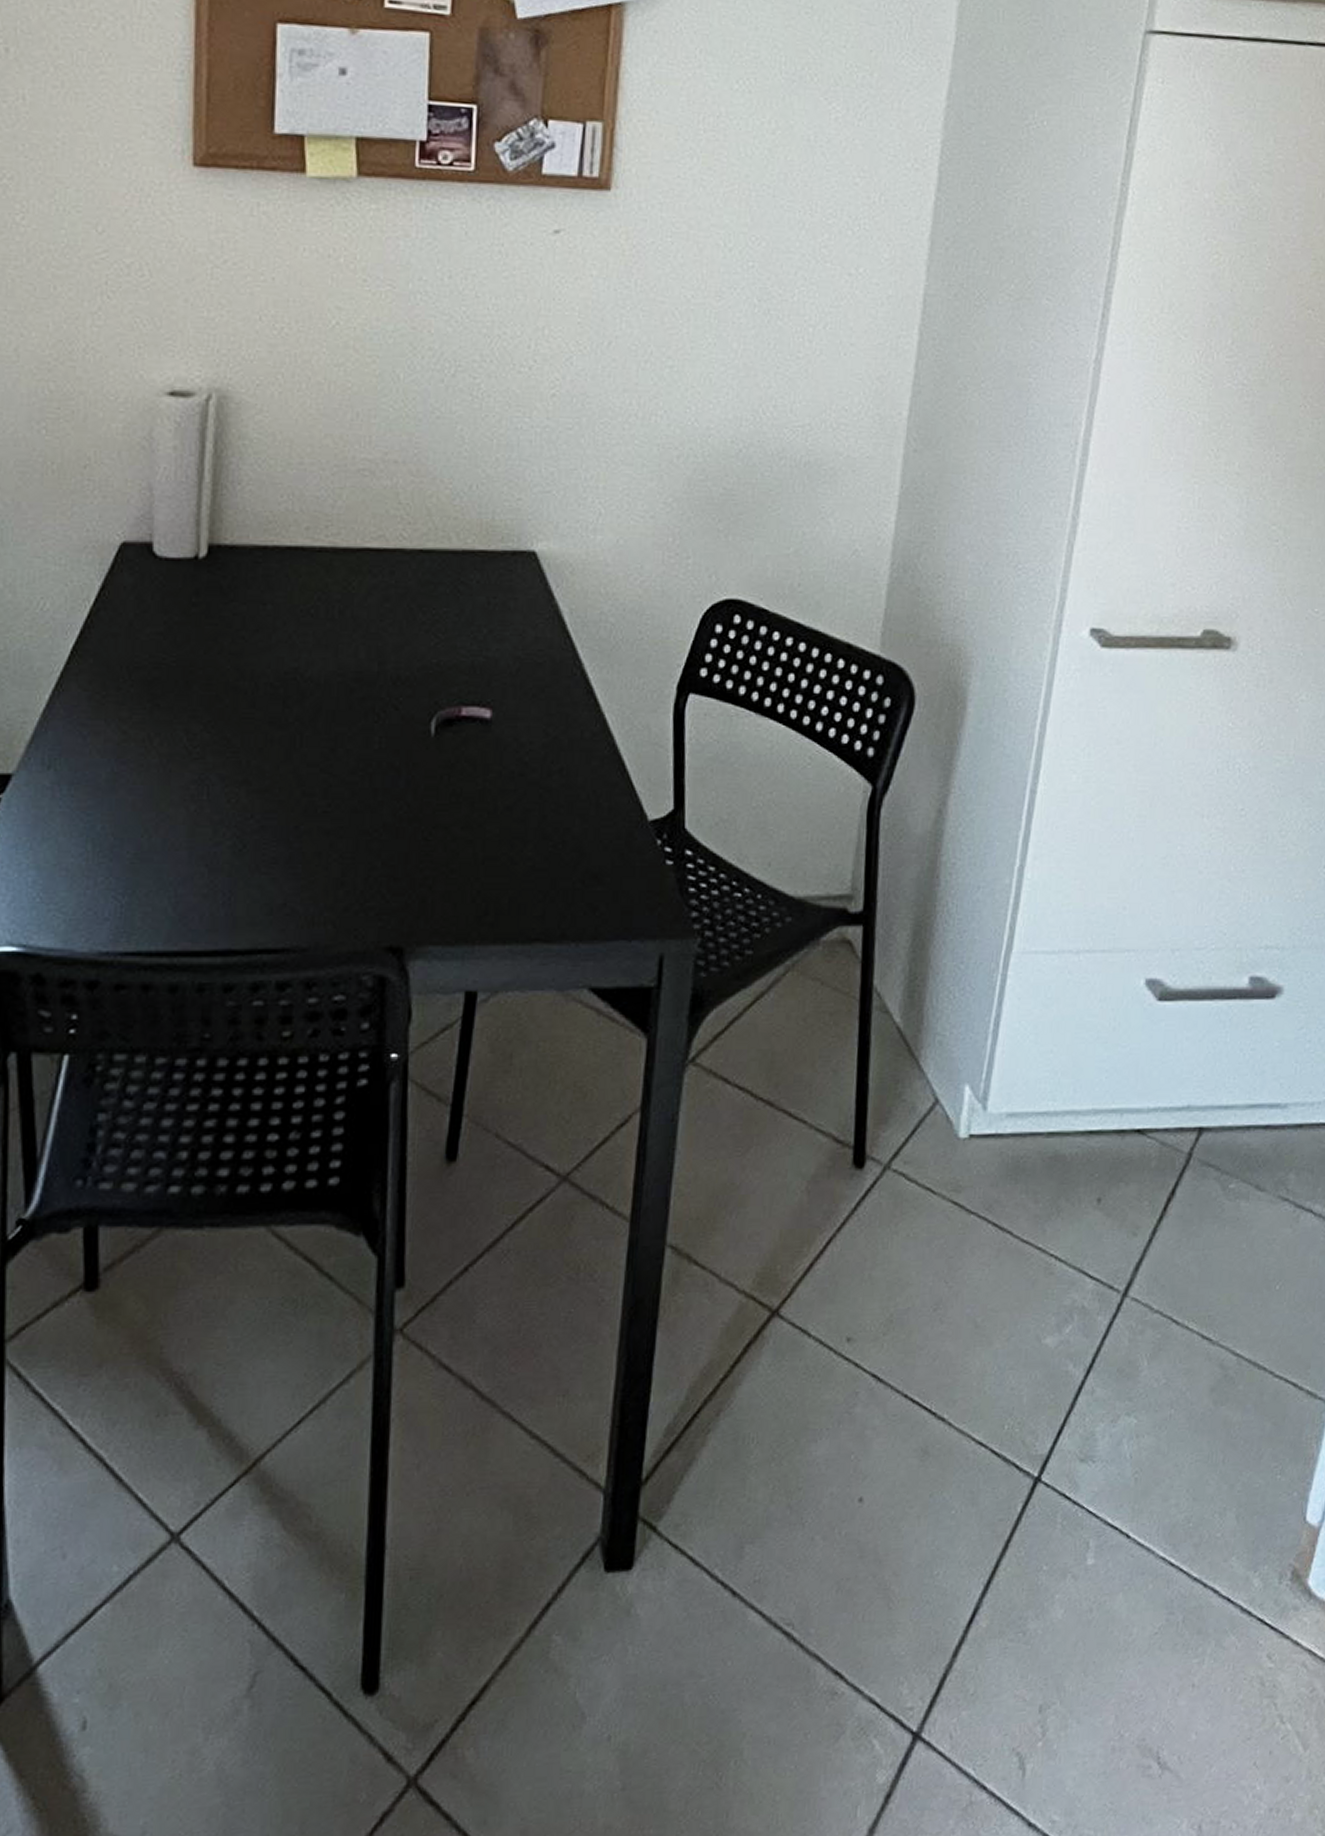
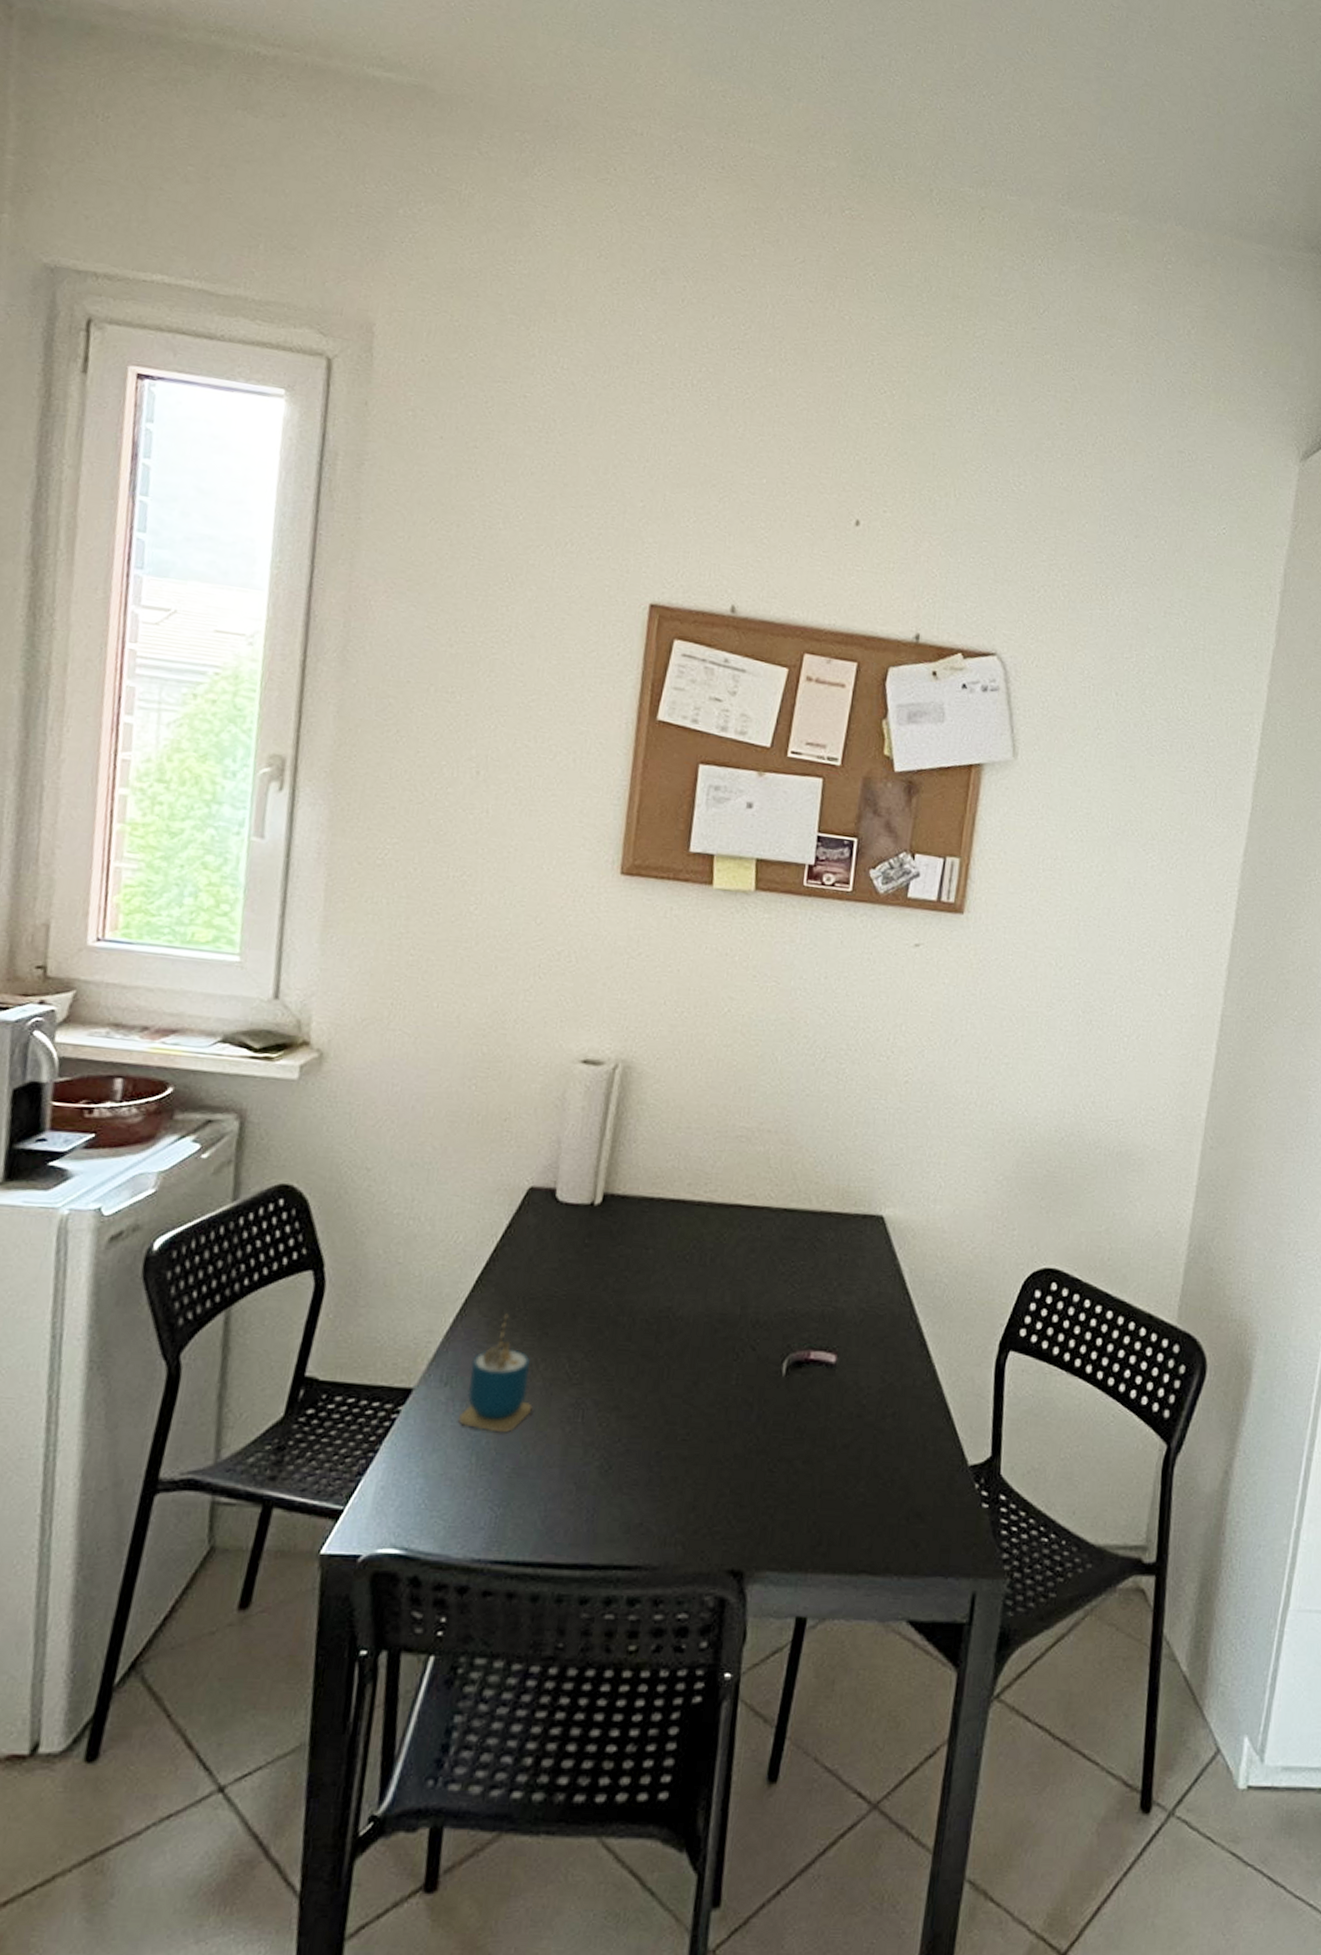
cup: none [68,686,150,816] -> present [459,1313,533,1433]

